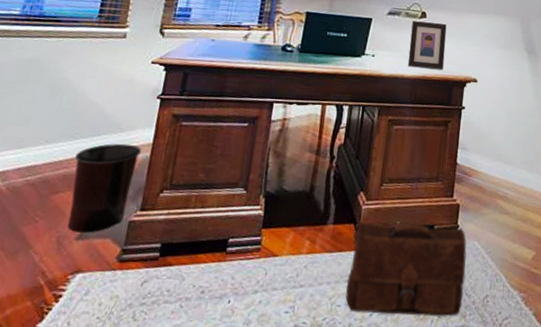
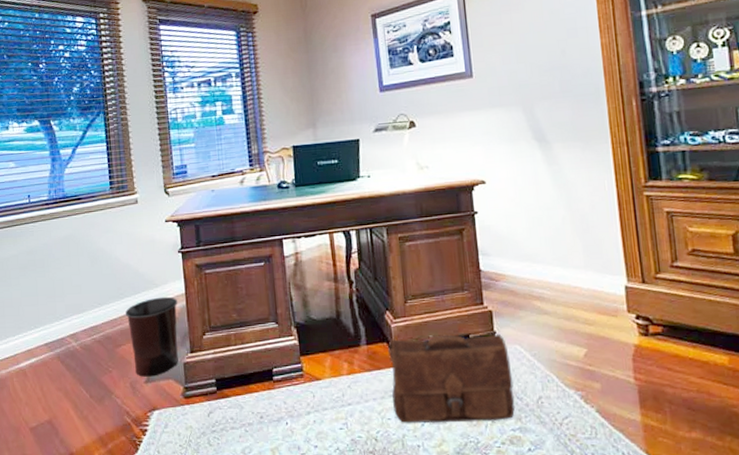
picture frame: present [407,21,447,70] -> none [402,128,445,181]

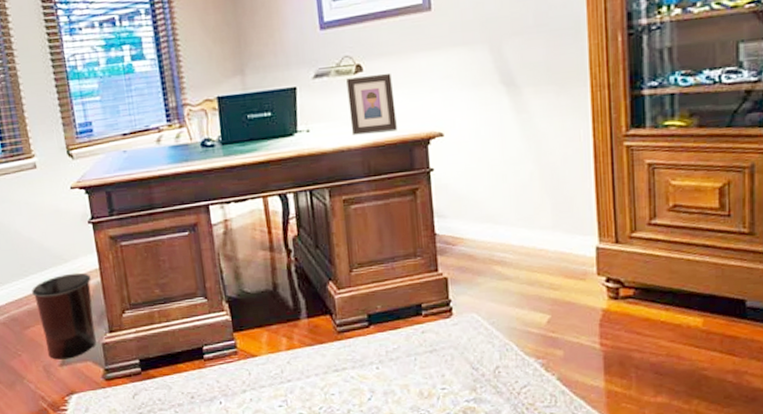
briefcase: present [387,333,516,423] -> none [330,302,470,398]
picture frame: none [402,128,445,181] -> present [346,72,397,135]

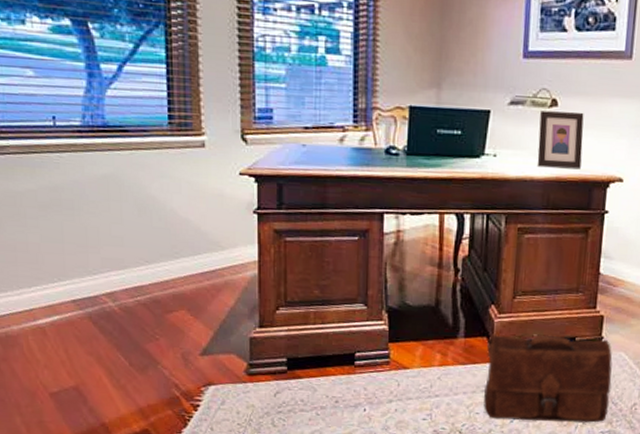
waste bin: present [32,272,96,360] -> none [181,261,247,349]
briefcase: none [330,302,470,398] -> present [483,335,613,423]

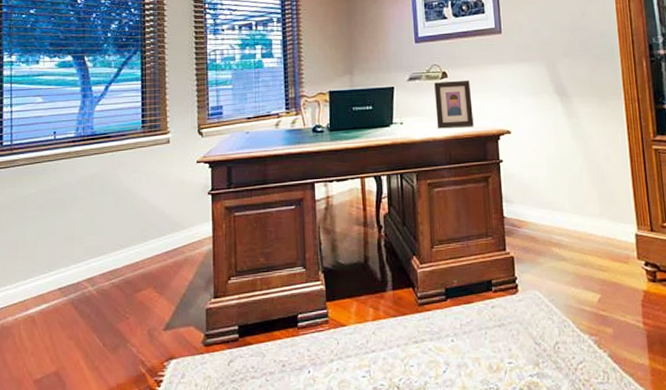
briefcase: present [483,335,613,423] -> none [413,279,534,370]

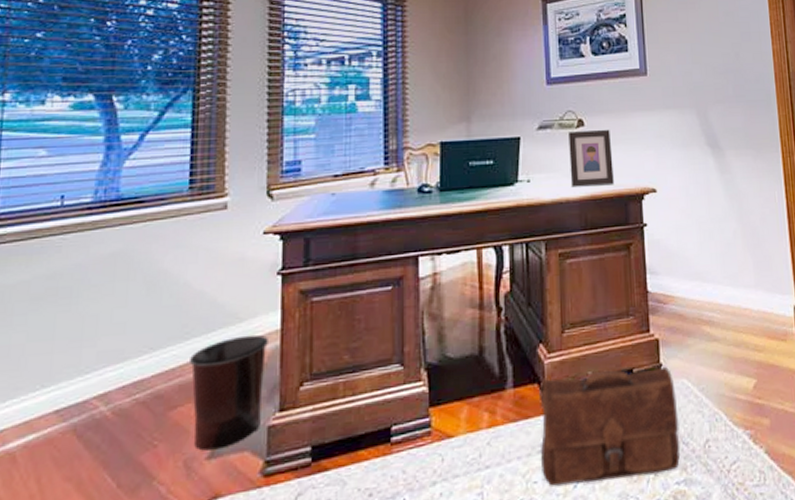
waste bin: none [149,239,204,324] -> present [190,334,268,451]
briefcase: none [413,279,534,370] -> present [538,366,681,486]

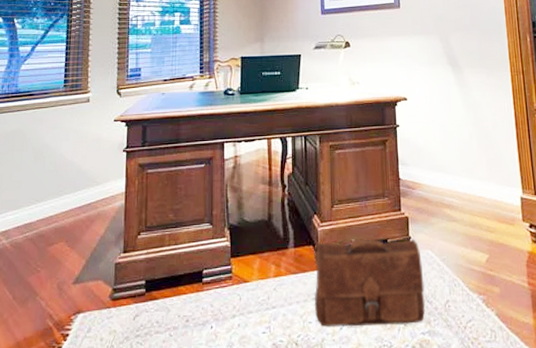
waste bin: present [190,334,268,451] -> none [62,195,116,278]
picture frame: present [569,129,614,187] -> none [338,49,373,94]

